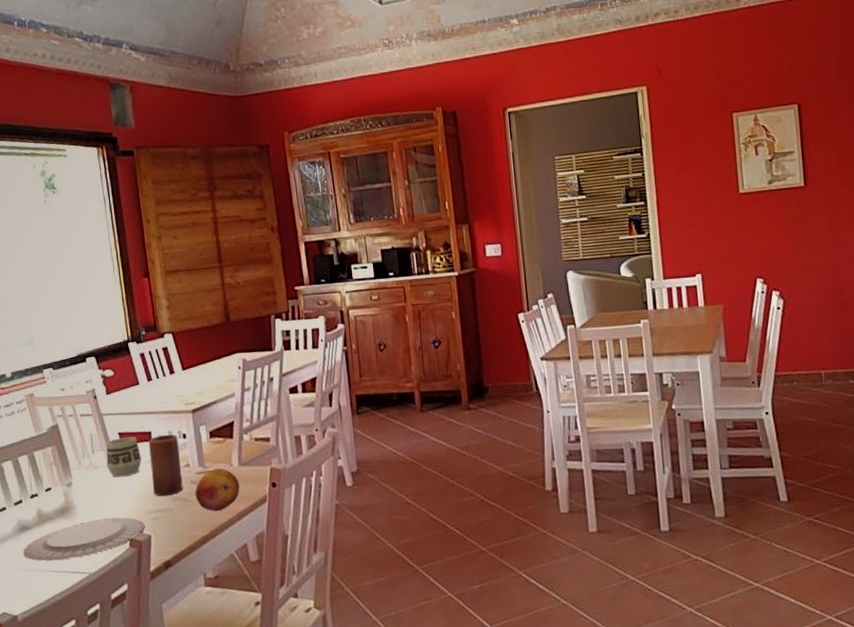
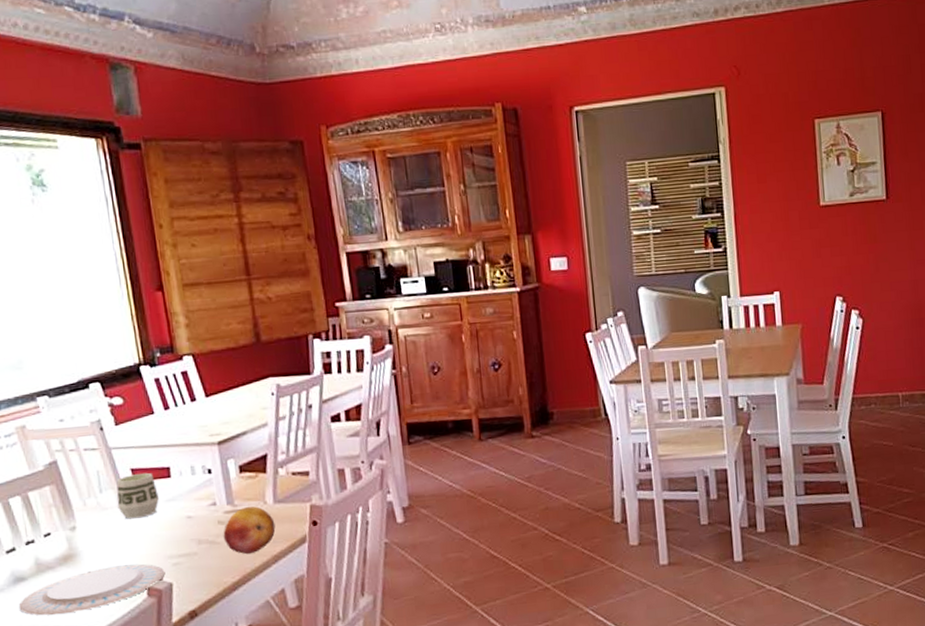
candle: present [149,434,183,497] -> none [167,469,209,540]

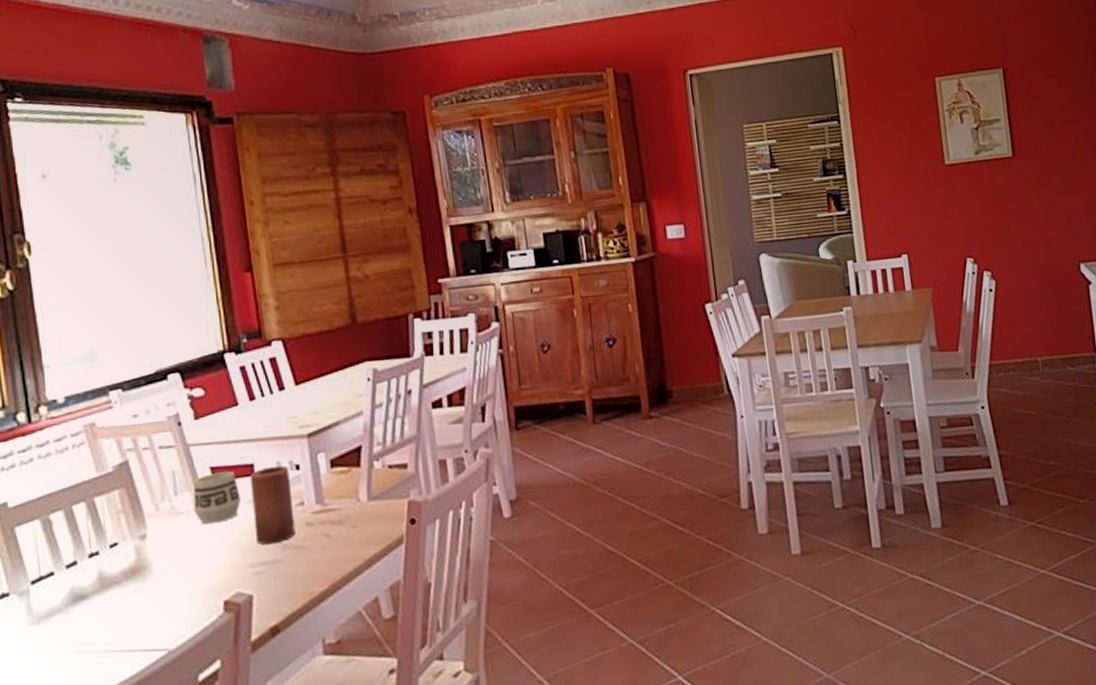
plate: present [18,564,165,616] -> none [77,575,245,639]
candle: none [167,469,209,540] -> present [250,466,296,545]
fruit: present [223,506,276,555] -> none [311,505,370,560]

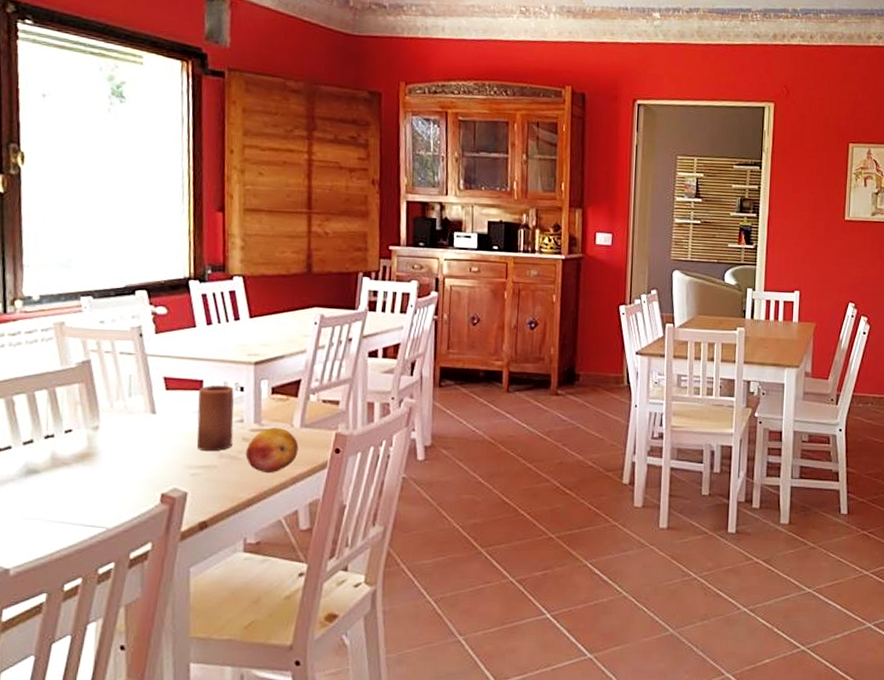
cup: present [193,470,241,524] -> none [144,382,188,426]
fruit: none [311,505,370,560] -> present [245,428,299,474]

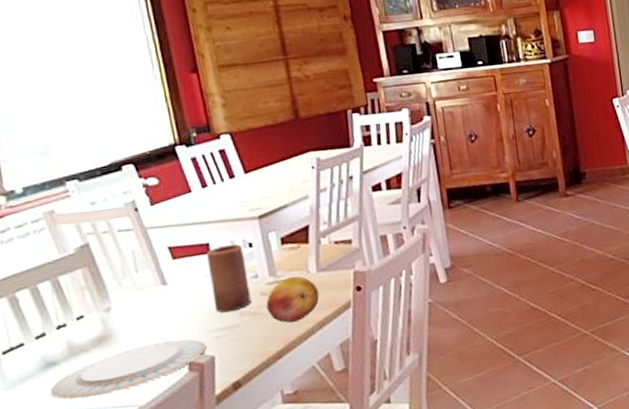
plate: none [26,470,182,510] -> present [50,340,207,399]

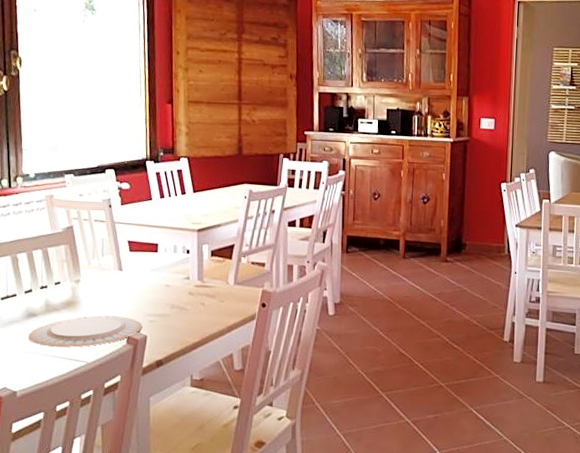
candle: present [206,244,252,313] -> none [153,248,182,303]
fruit: present [266,276,320,323] -> none [191,284,233,322]

